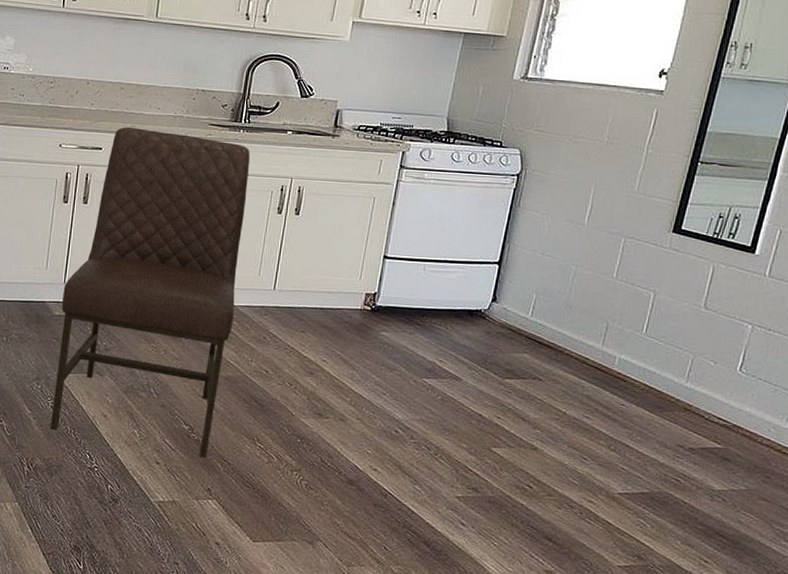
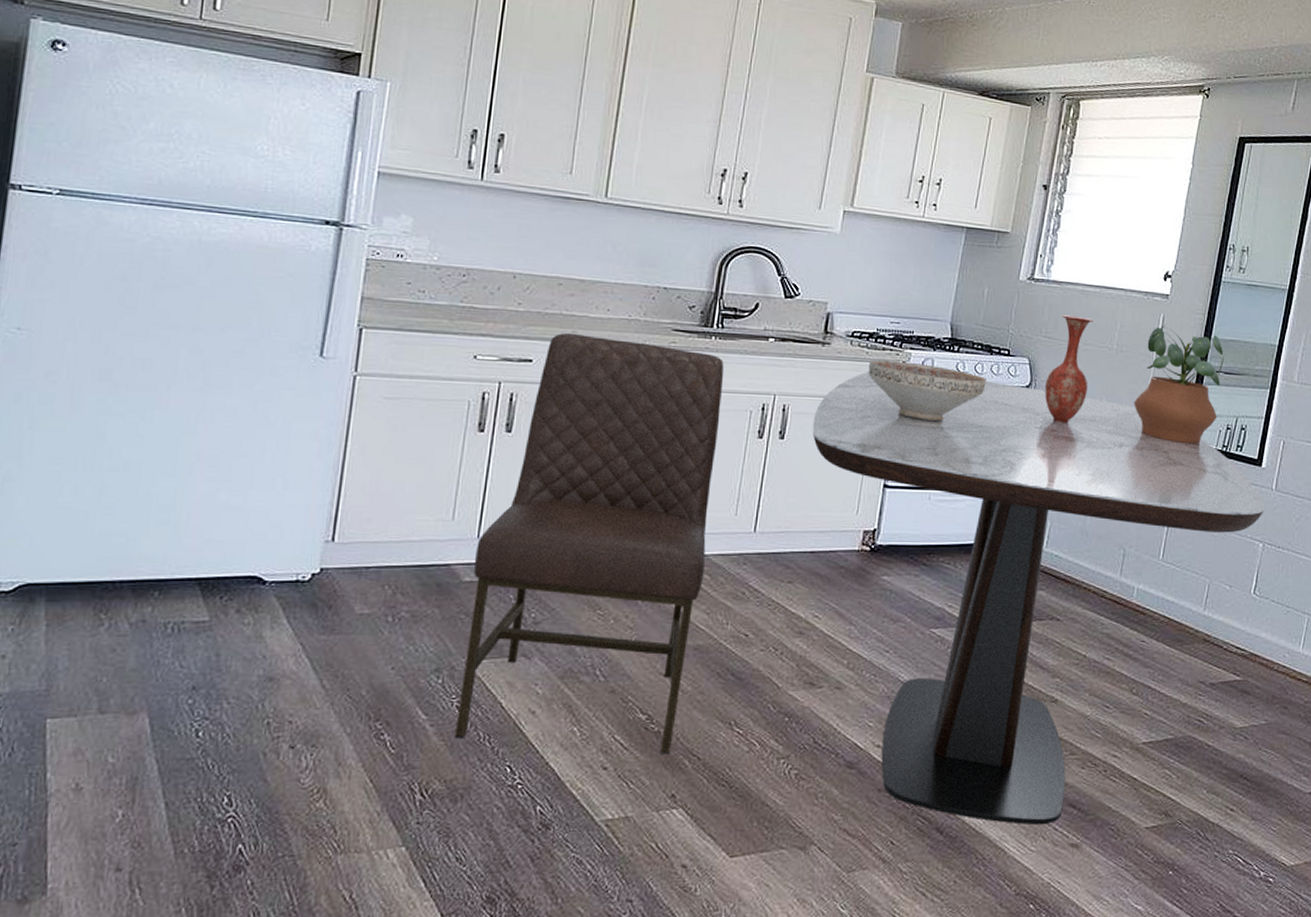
dining table: none [323,159,757,552] -> present [812,371,1266,825]
decorative bowl: none [372,150,480,204] -> present [869,360,987,422]
vase: none [534,110,585,208] -> present [1045,315,1093,424]
potted plant: none [622,119,721,231] -> present [1134,324,1225,444]

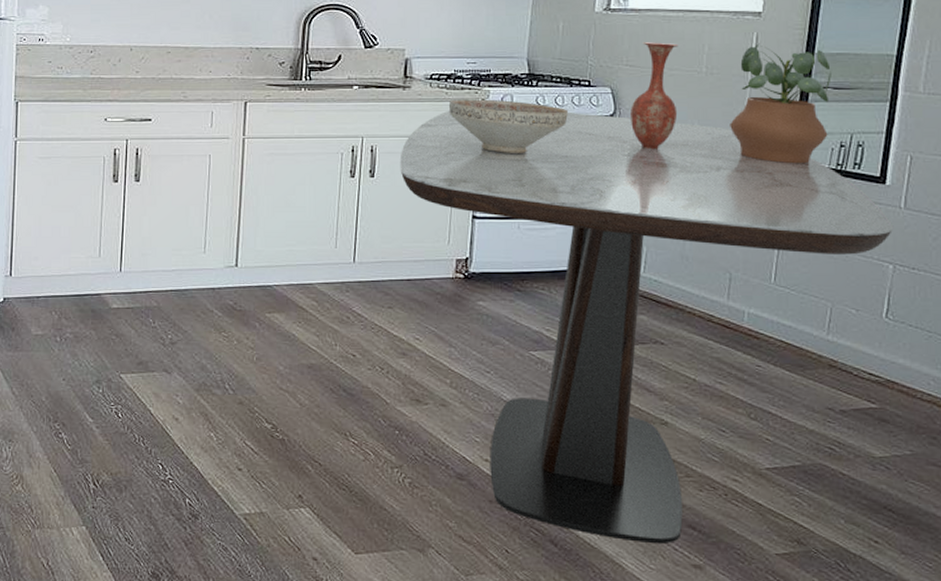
chair: present [454,333,725,754] -> none [115,95,315,459]

